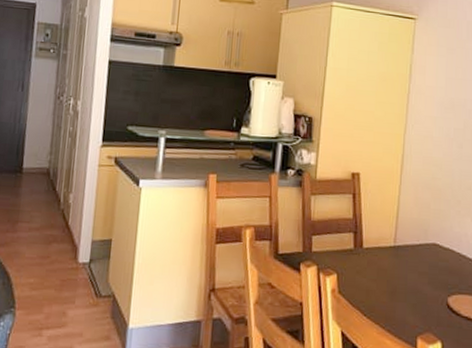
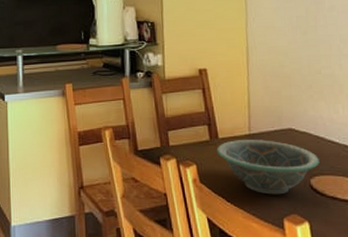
decorative bowl: none [359,251,459,312] -> present [216,140,319,195]

